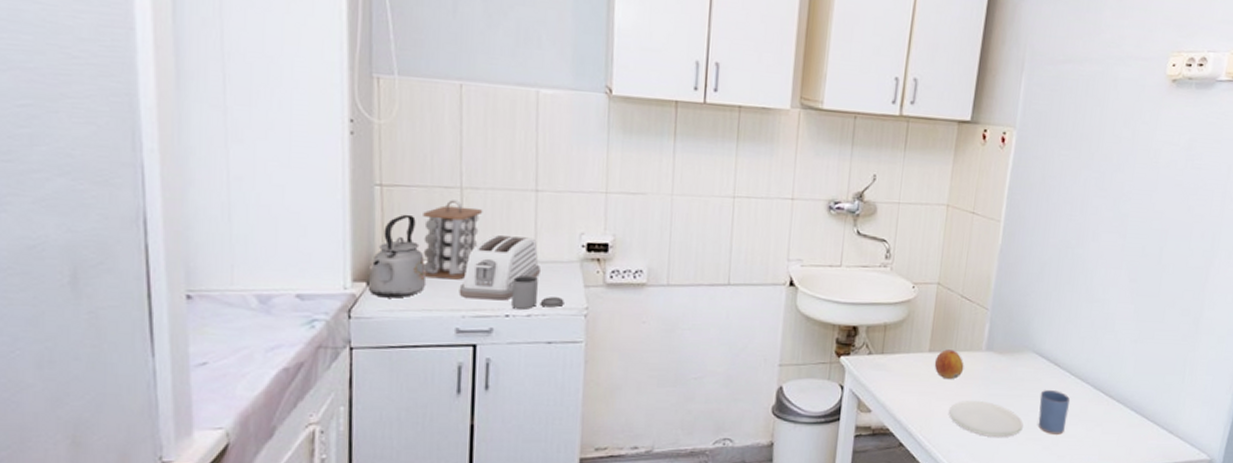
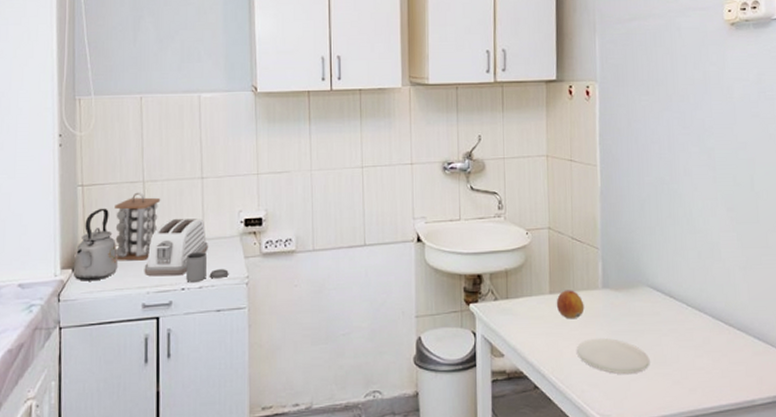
mug: present [1038,390,1071,434] -> none [661,323,692,368]

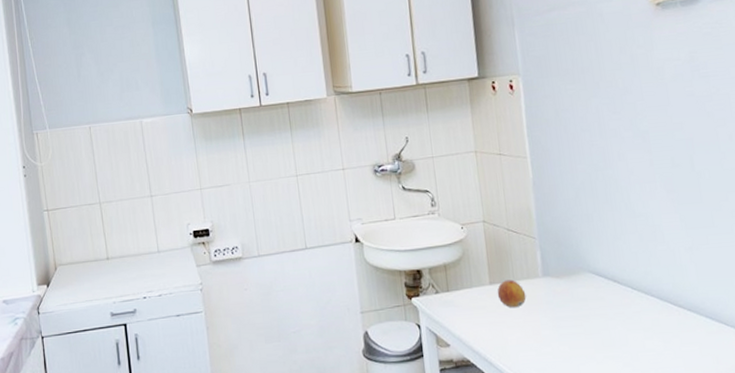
kettle: present [73,208,118,281] -> none [47,229,86,295]
spice rack: present [114,192,161,261] -> none [77,213,117,275]
toaster: present [144,219,208,276] -> none [108,233,163,288]
jar: present [186,251,229,284] -> none [145,262,184,292]
plate: present [577,337,650,375] -> none [522,324,598,359]

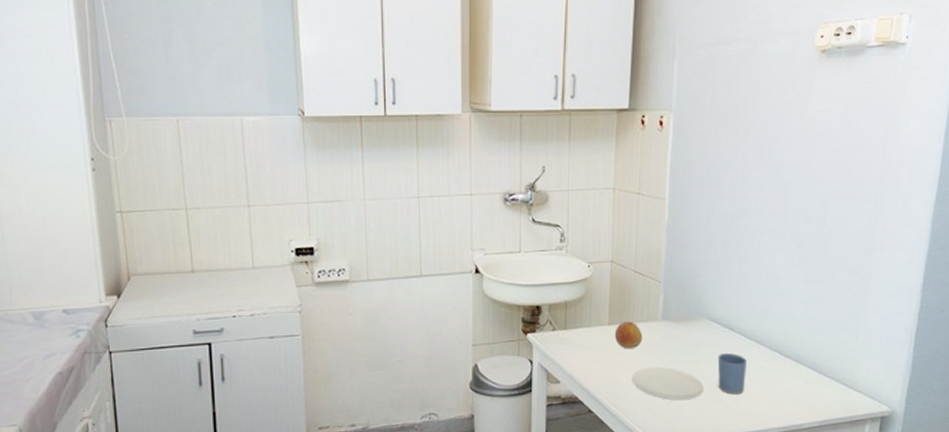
plate: none [522,324,598,359] -> present [633,366,704,401]
mug: none [606,306,641,350] -> present [717,353,748,395]

